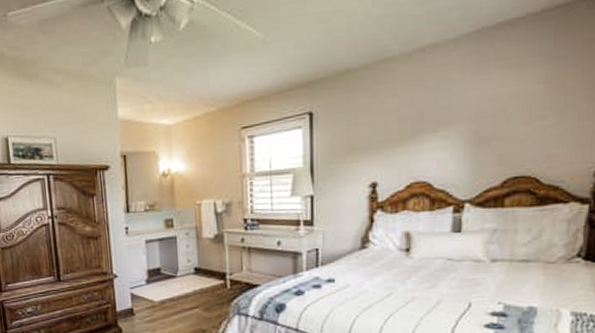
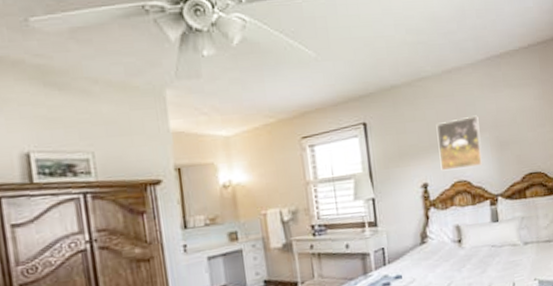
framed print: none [396,104,453,170] -> present [436,115,483,171]

